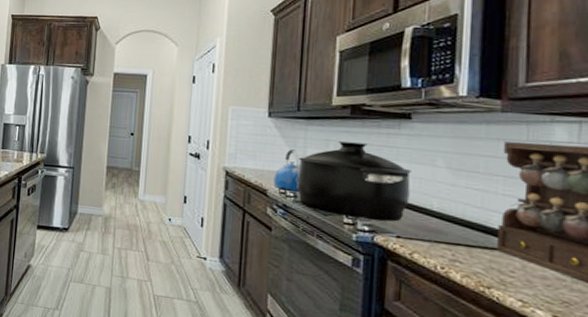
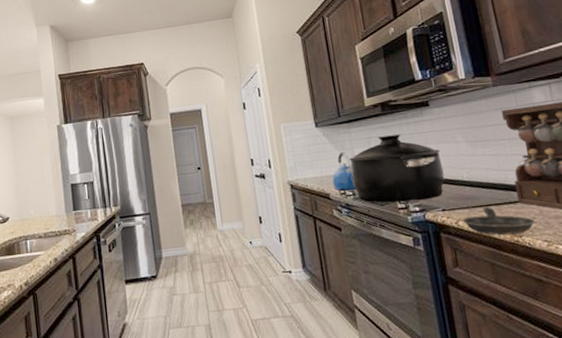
frying pan: none [420,246,512,286] -> present [463,207,535,236]

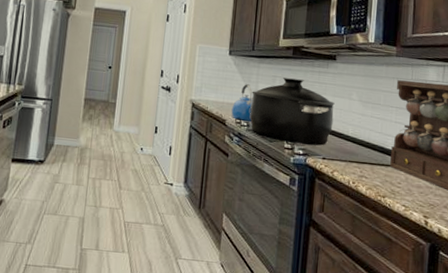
frying pan: present [463,207,535,236] -> none [338,164,399,195]

